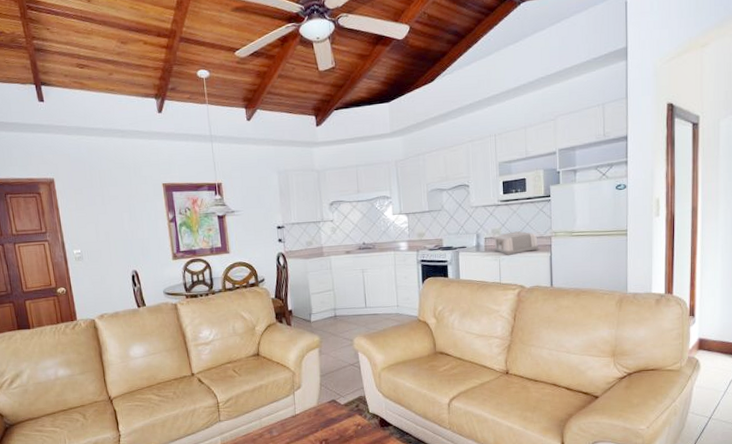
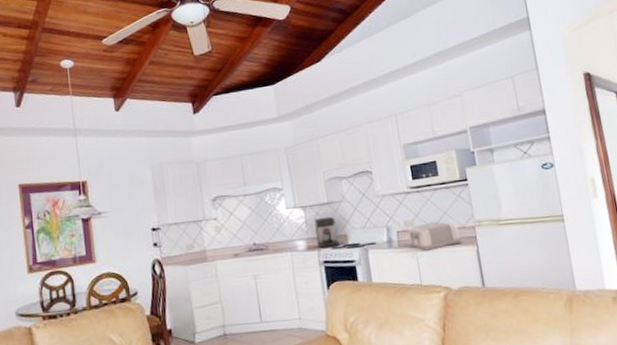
coffee maker: none [416,223,436,250] -> present [314,216,340,249]

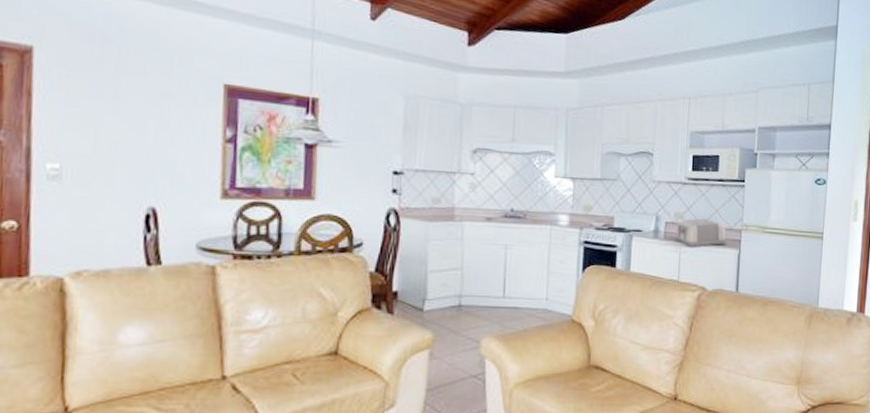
coffee maker: present [314,216,340,249] -> none [581,193,605,228]

